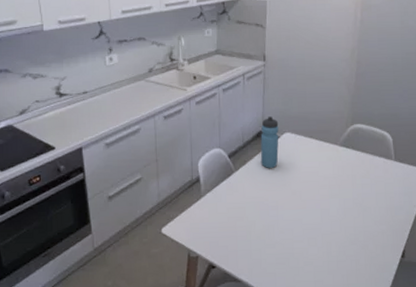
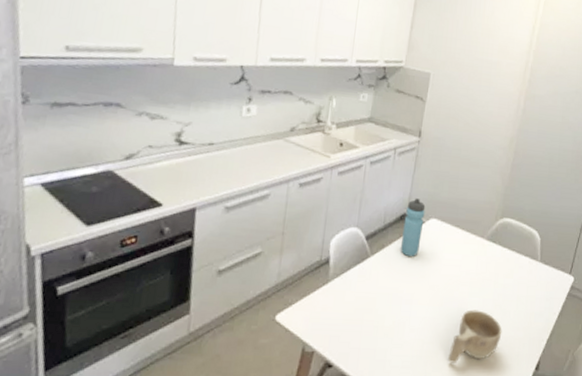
cup: none [317,209,365,257] -> present [448,309,502,363]

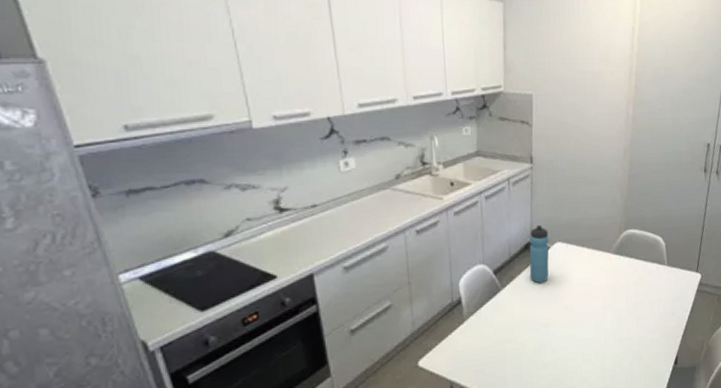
cup: present [448,309,502,363] -> none [592,320,639,373]

